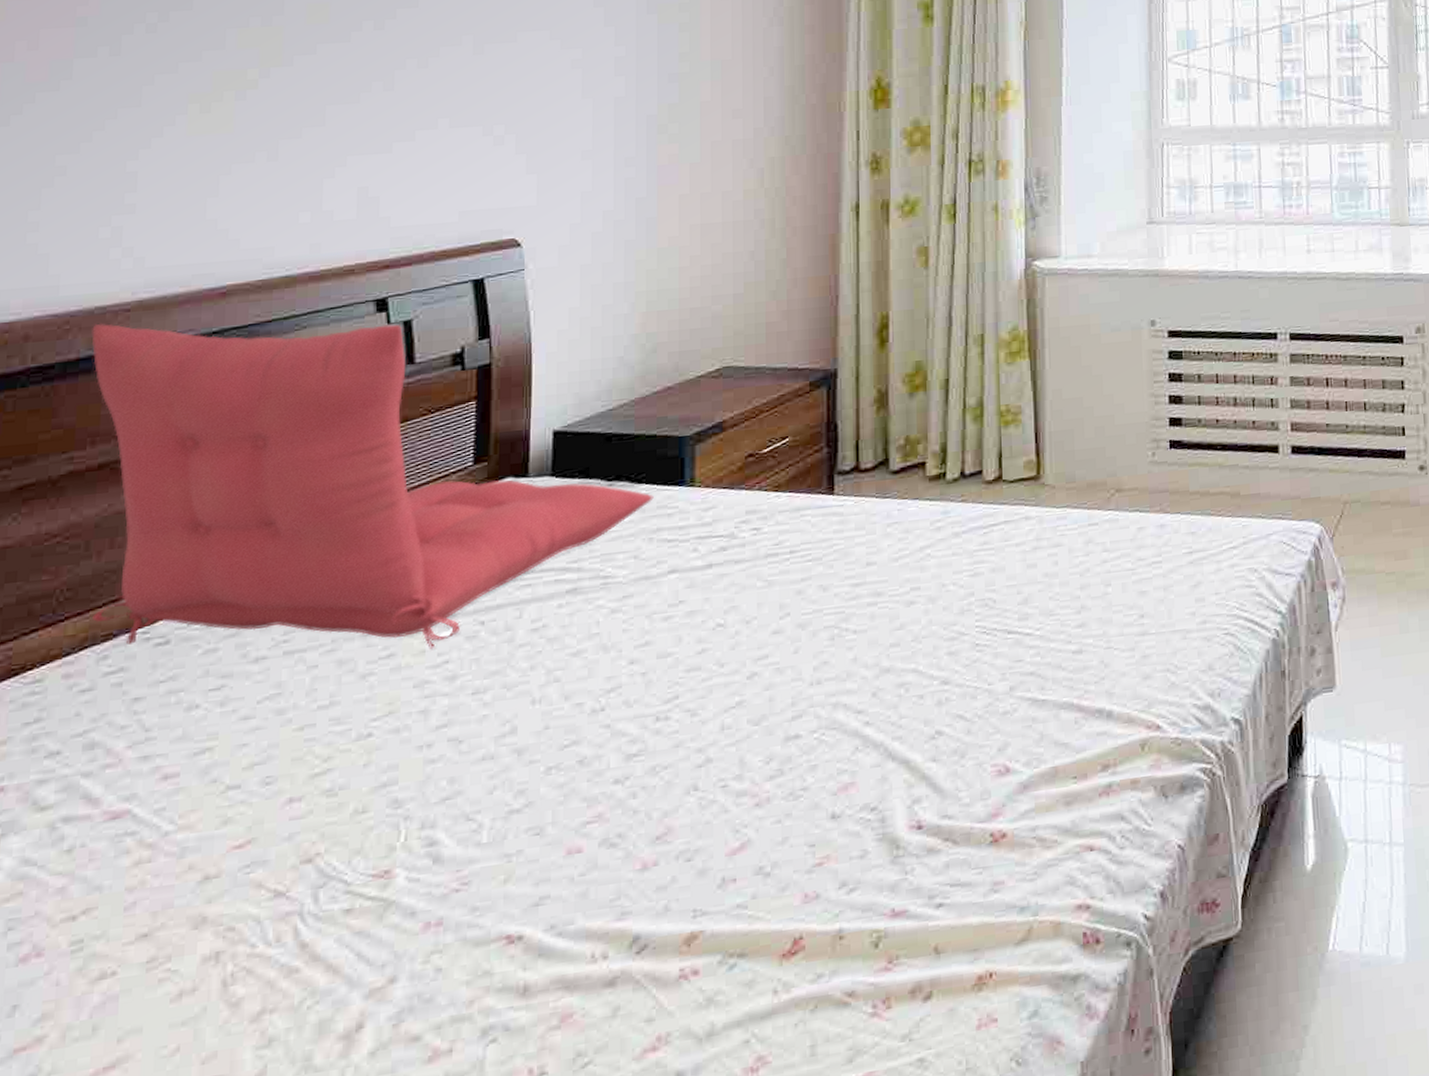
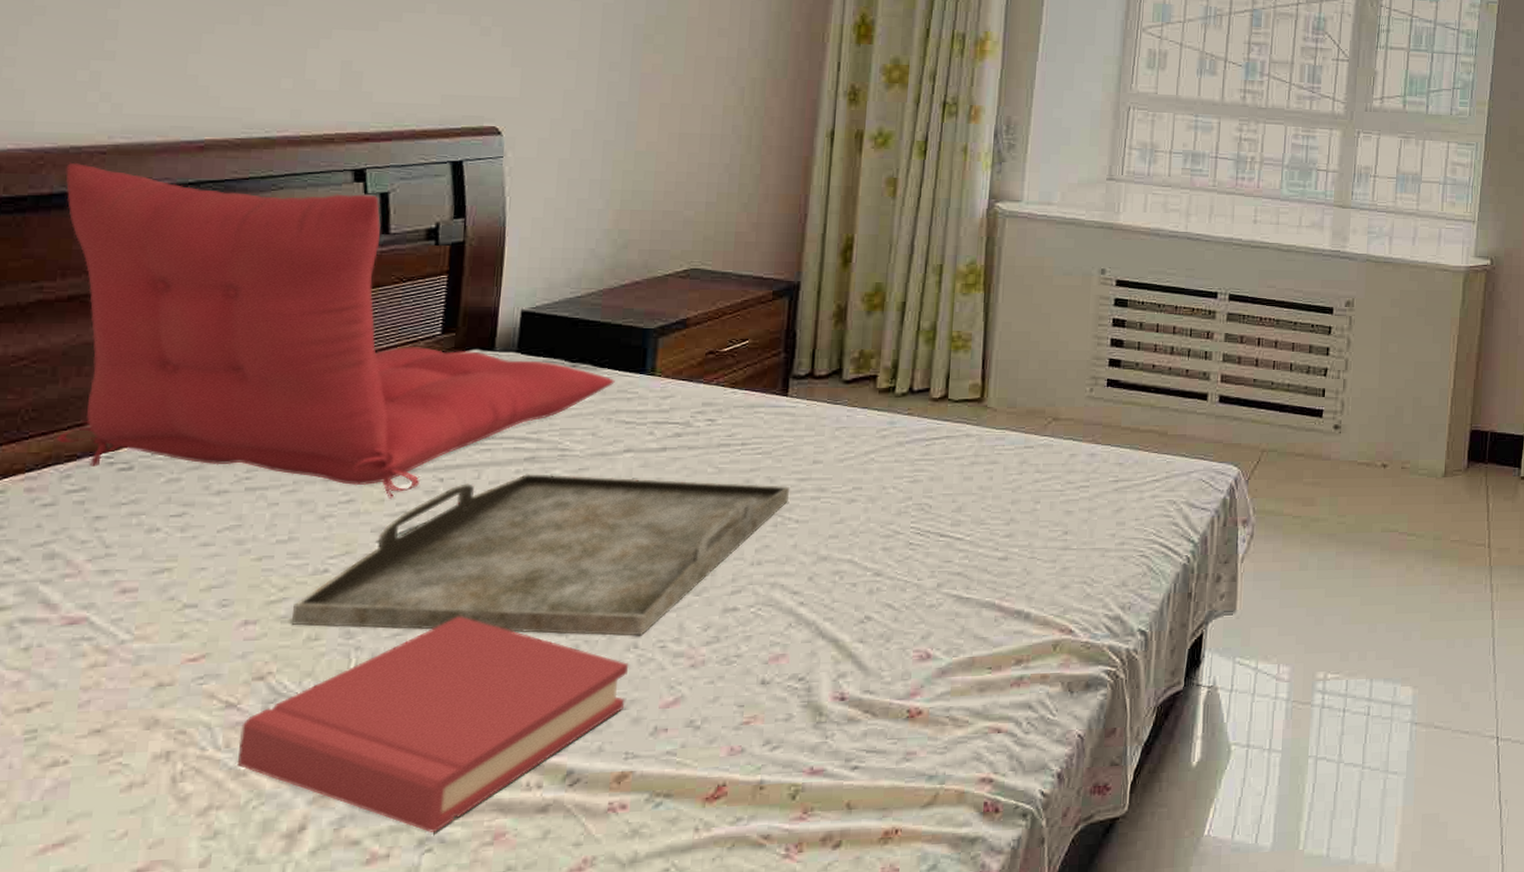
hardback book: none [289,772,690,1021] -> present [238,616,629,833]
serving tray: none [337,593,845,798] -> present [291,474,790,636]

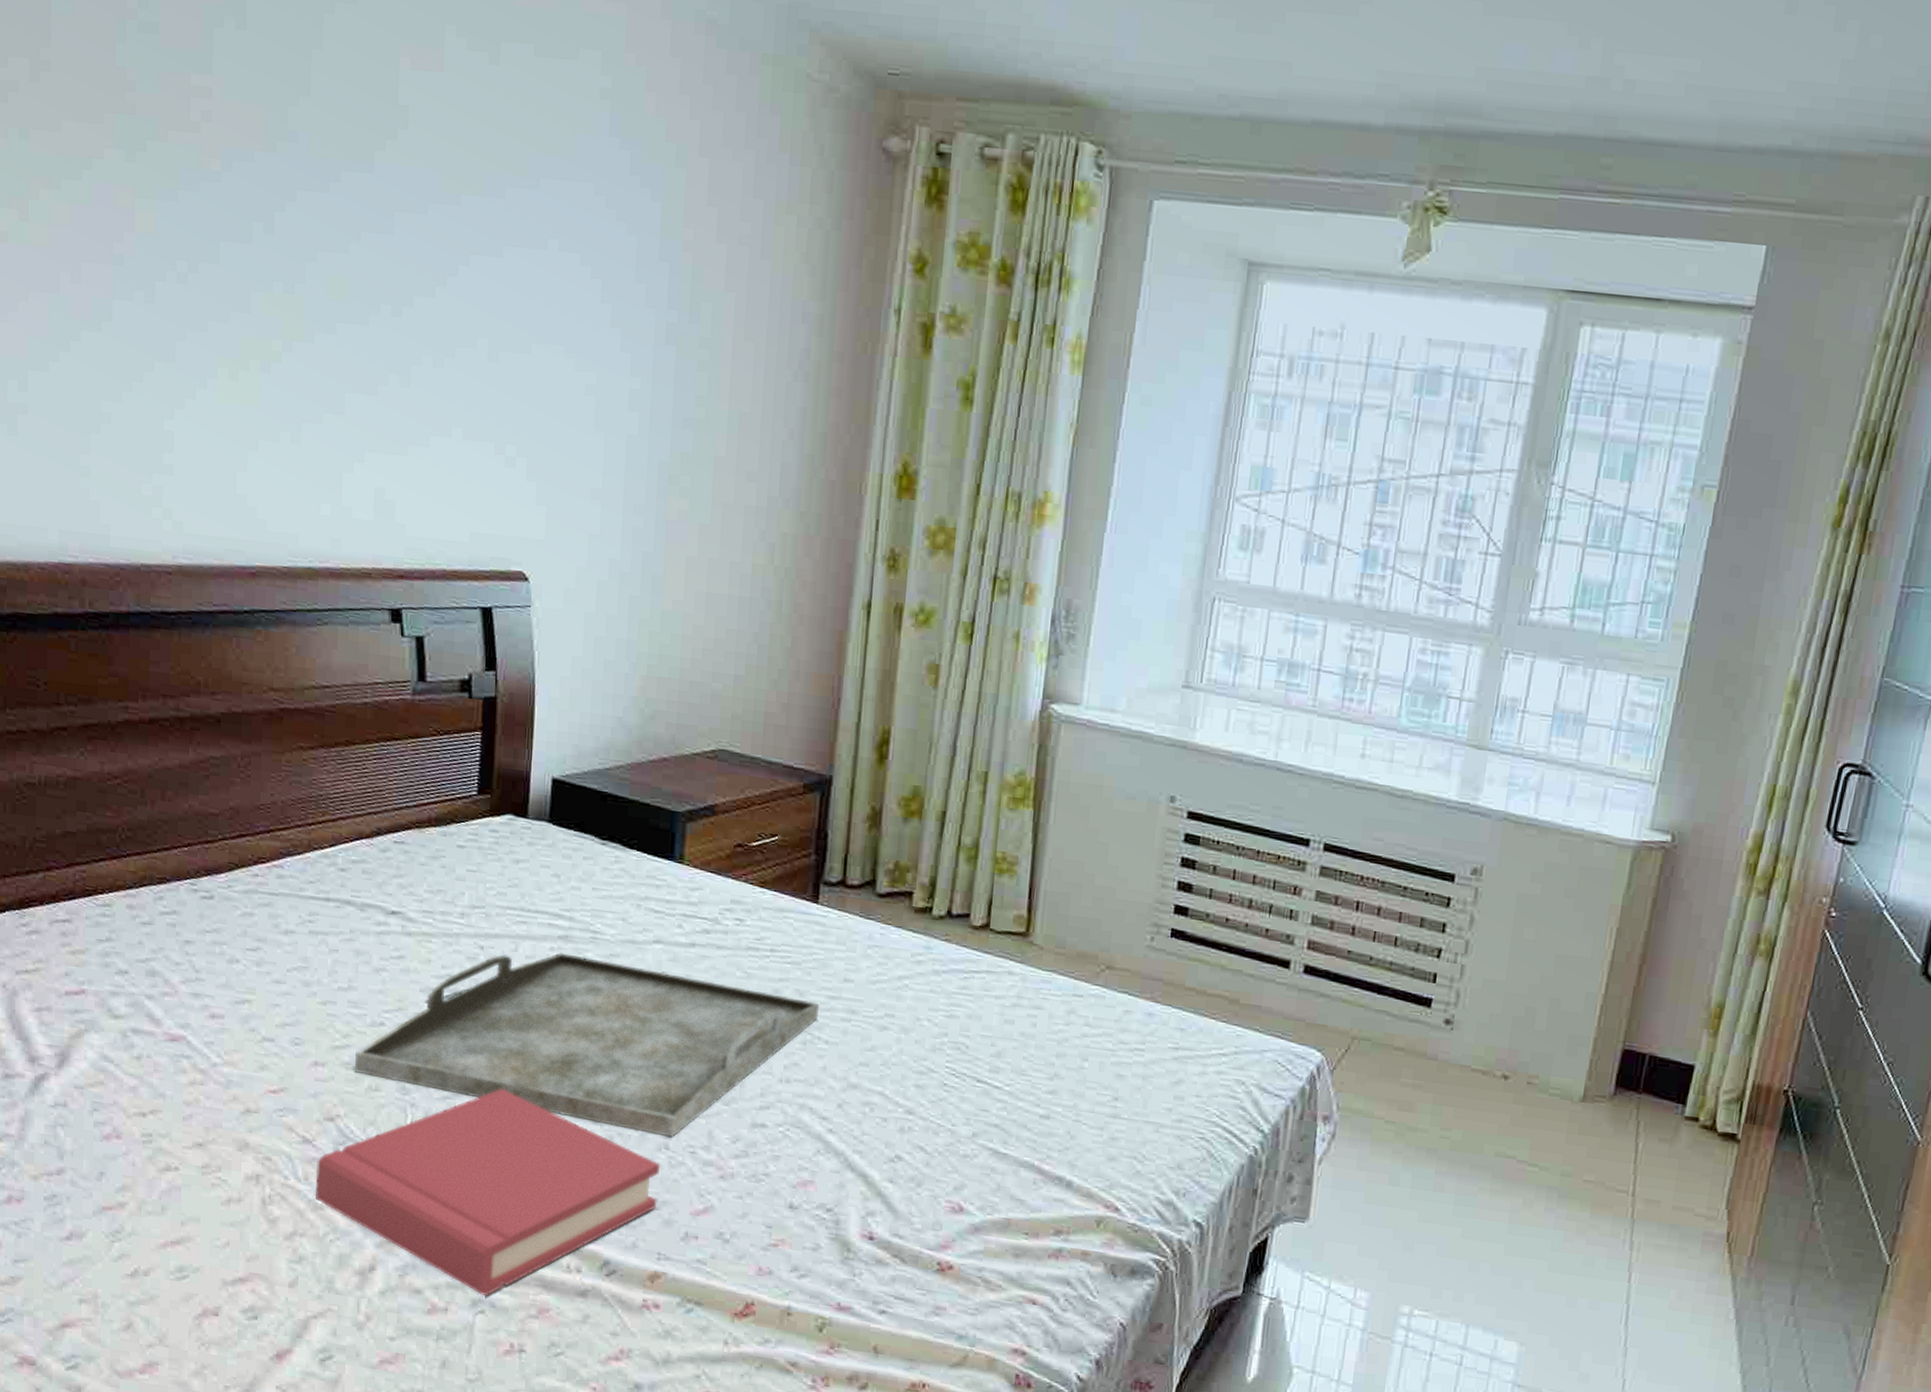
seat cushion: present [56,162,615,499] -> none [139,580,644,960]

